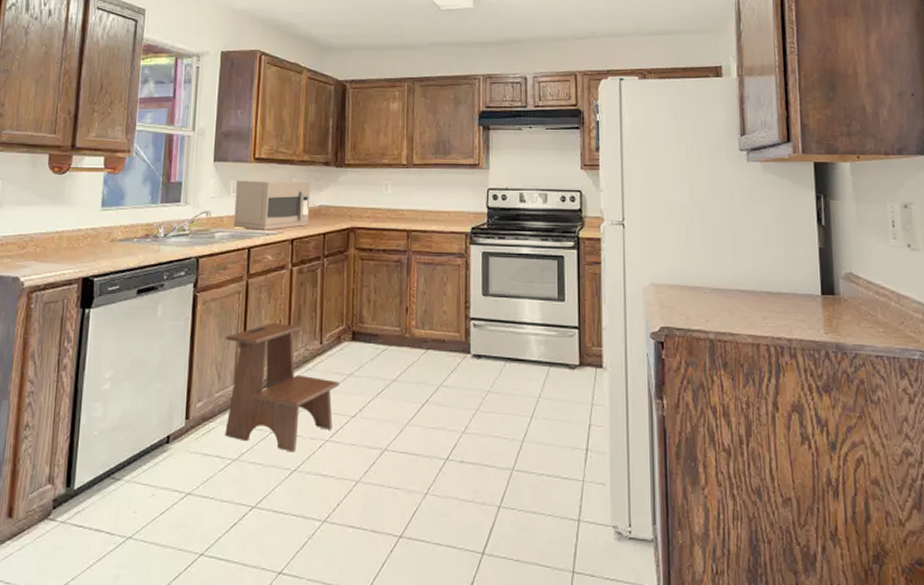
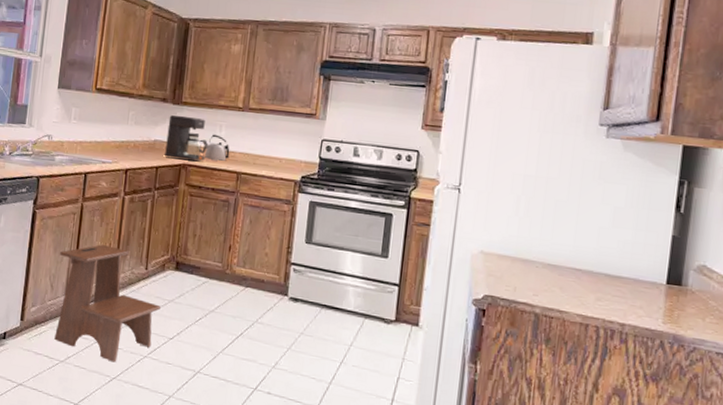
microwave: present [233,180,311,230] -> none [72,108,148,159]
coffee maker: none [330,178,375,224] -> present [163,114,208,162]
kettle: none [369,194,398,221] -> present [203,134,230,161]

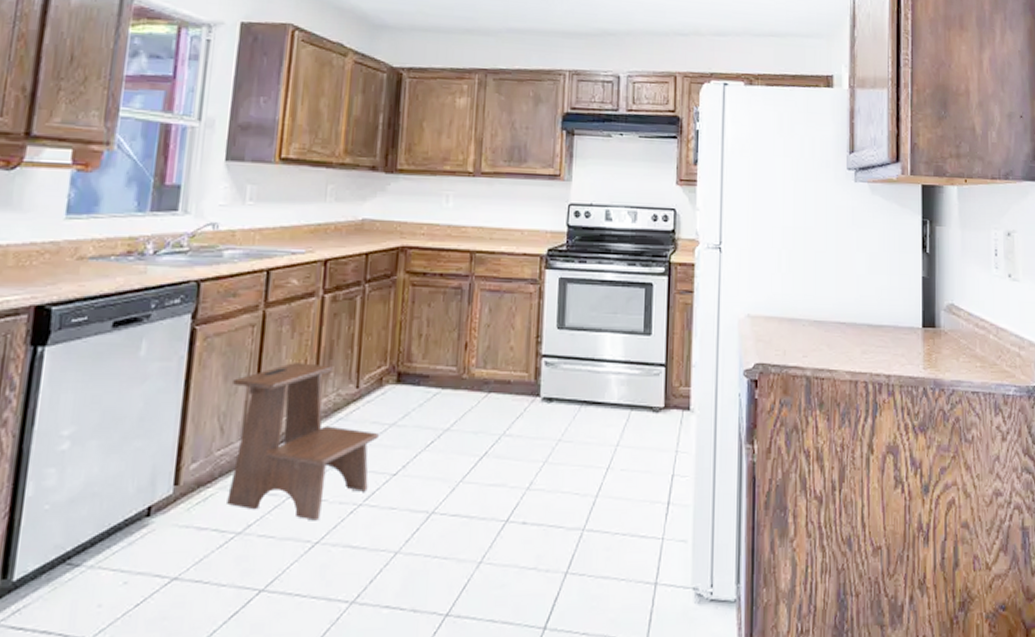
coffee maker: present [163,114,208,162] -> none [375,186,432,242]
kettle: present [203,134,230,161] -> none [425,206,460,240]

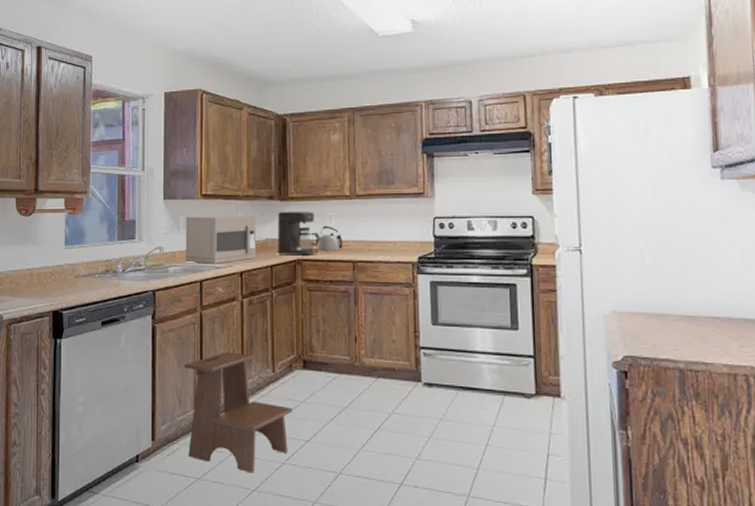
microwave: none [248,185,352,248] -> present [185,215,257,264]
coffee maker: none [375,186,432,242] -> present [277,211,320,256]
kettle: none [425,206,460,240] -> present [314,226,343,253]

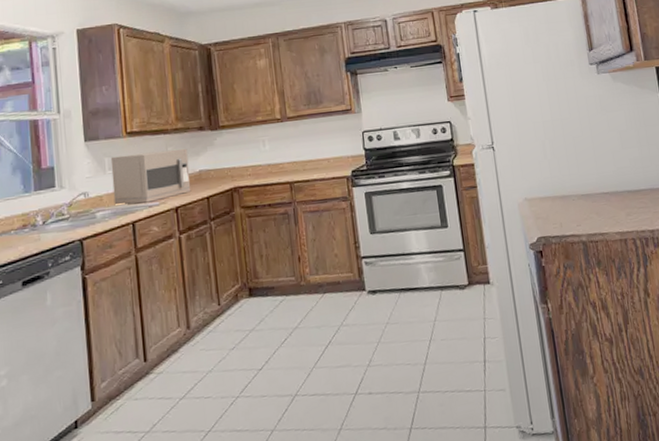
step stool: present [184,352,293,473] -> none [122,291,243,415]
coffee maker: present [277,211,320,256] -> none [209,138,255,185]
kettle: present [314,226,343,253] -> none [249,150,279,177]

